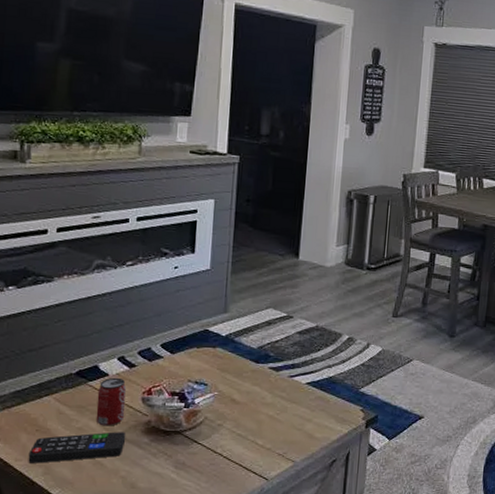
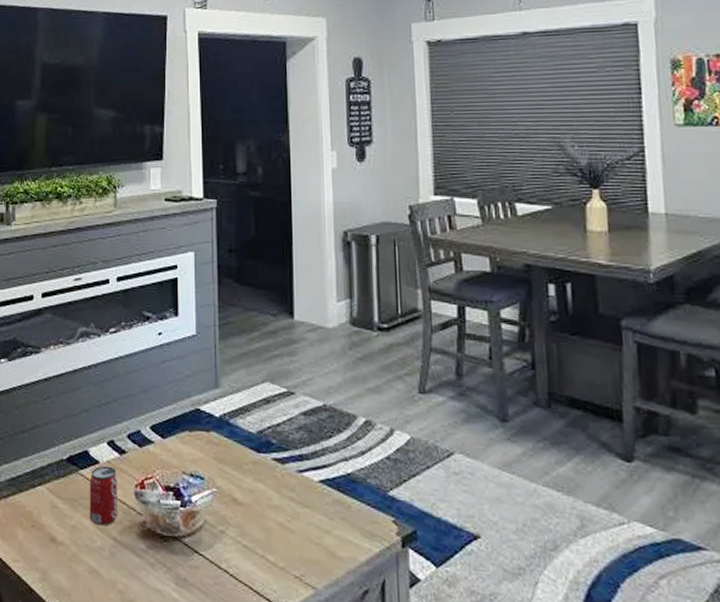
remote control: present [28,432,126,464] -> none [25,533,121,567]

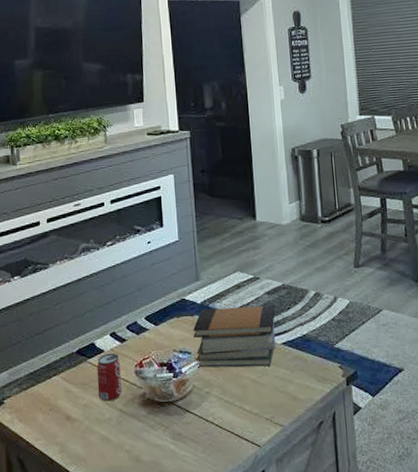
book stack: none [208,424,312,509] -> present [193,305,276,368]

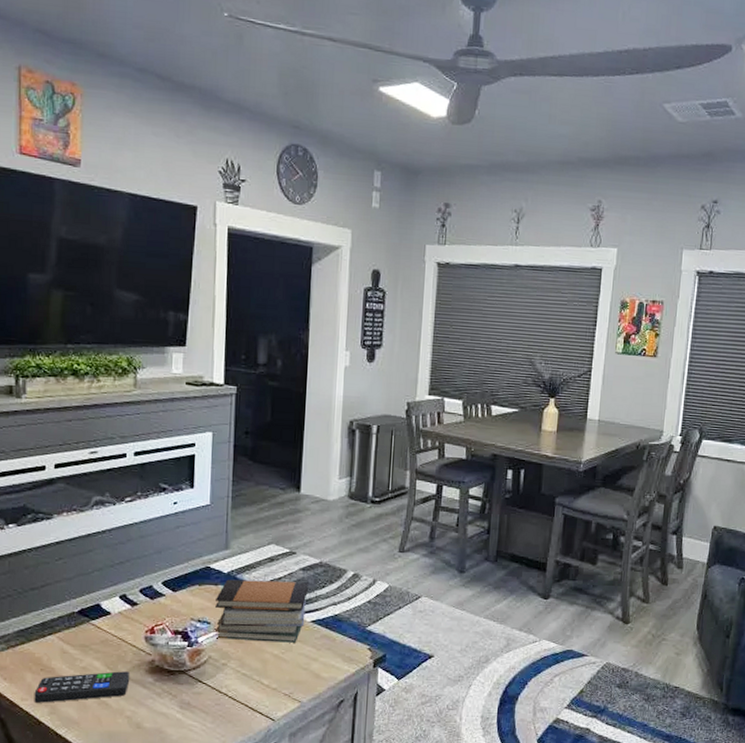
remote control: none [45,406,126,442] -> present [34,671,130,703]
beverage can: present [96,353,123,401] -> none [99,616,129,666]

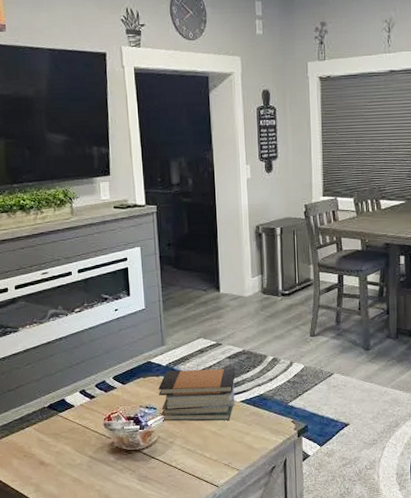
remote control: present [34,671,130,703] -> none [21,453,96,483]

